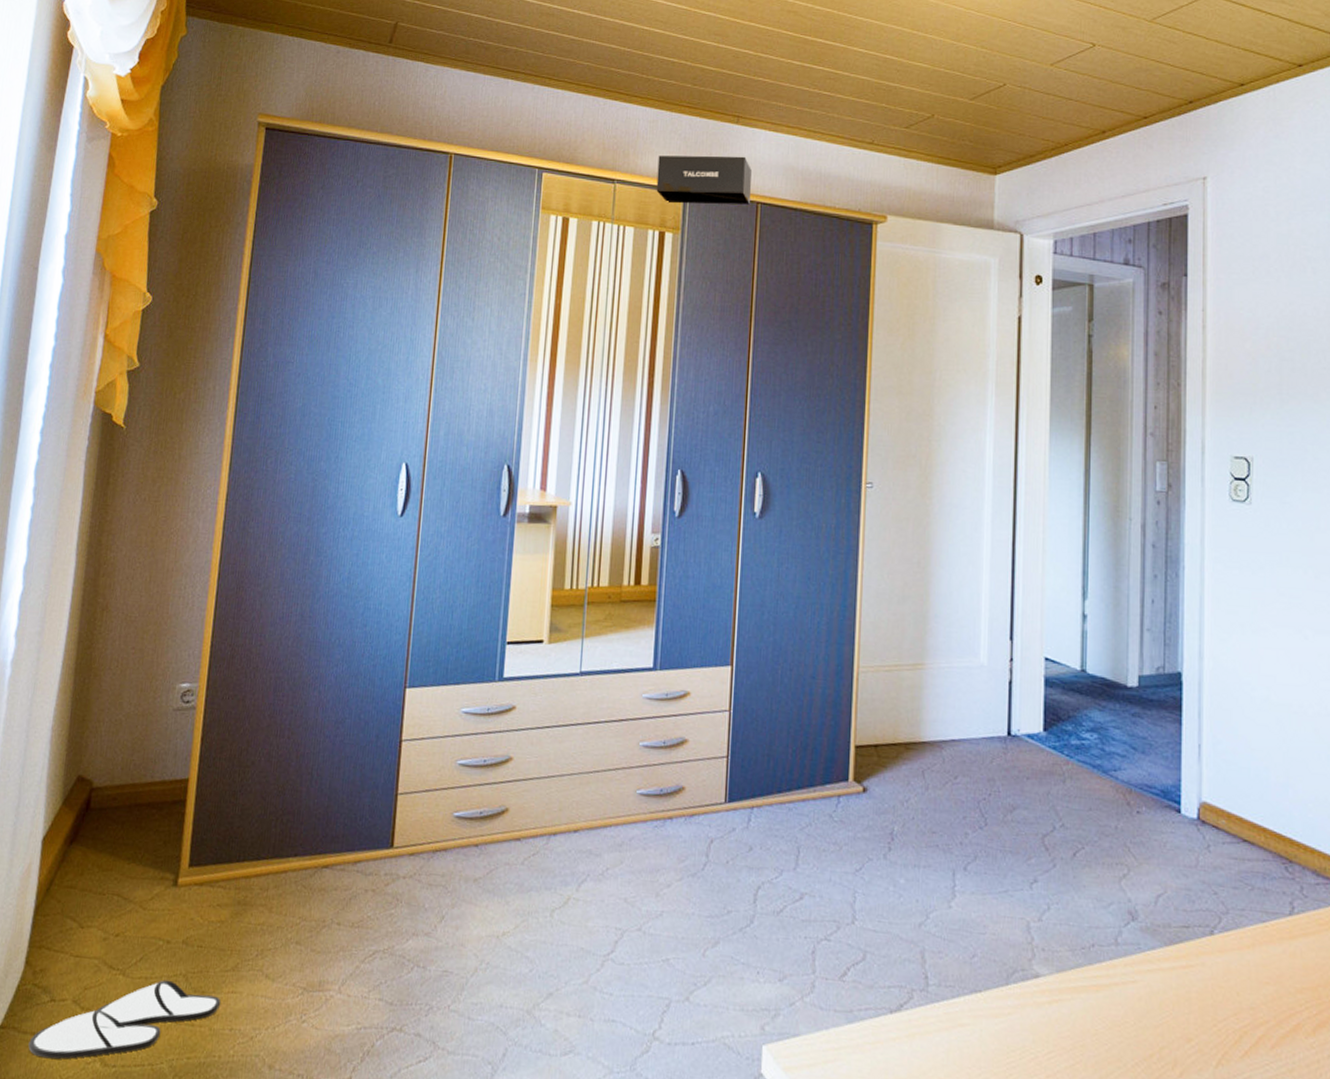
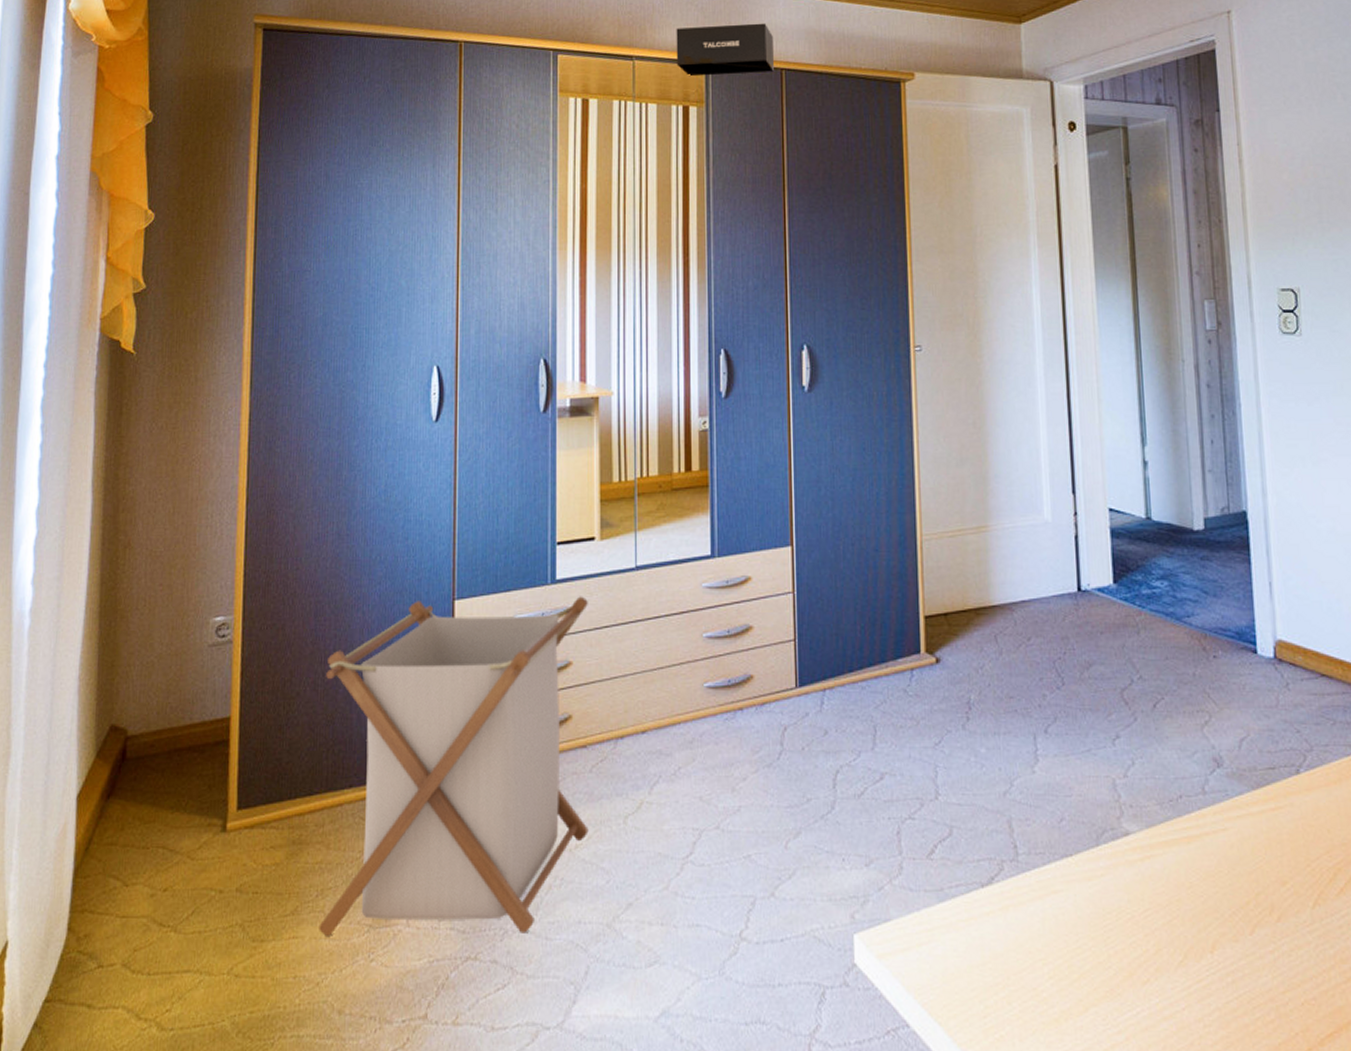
slippers: present [28,980,221,1059] -> none [77,932,282,1029]
laundry basket: none [256,685,532,1011] -> present [319,596,589,936]

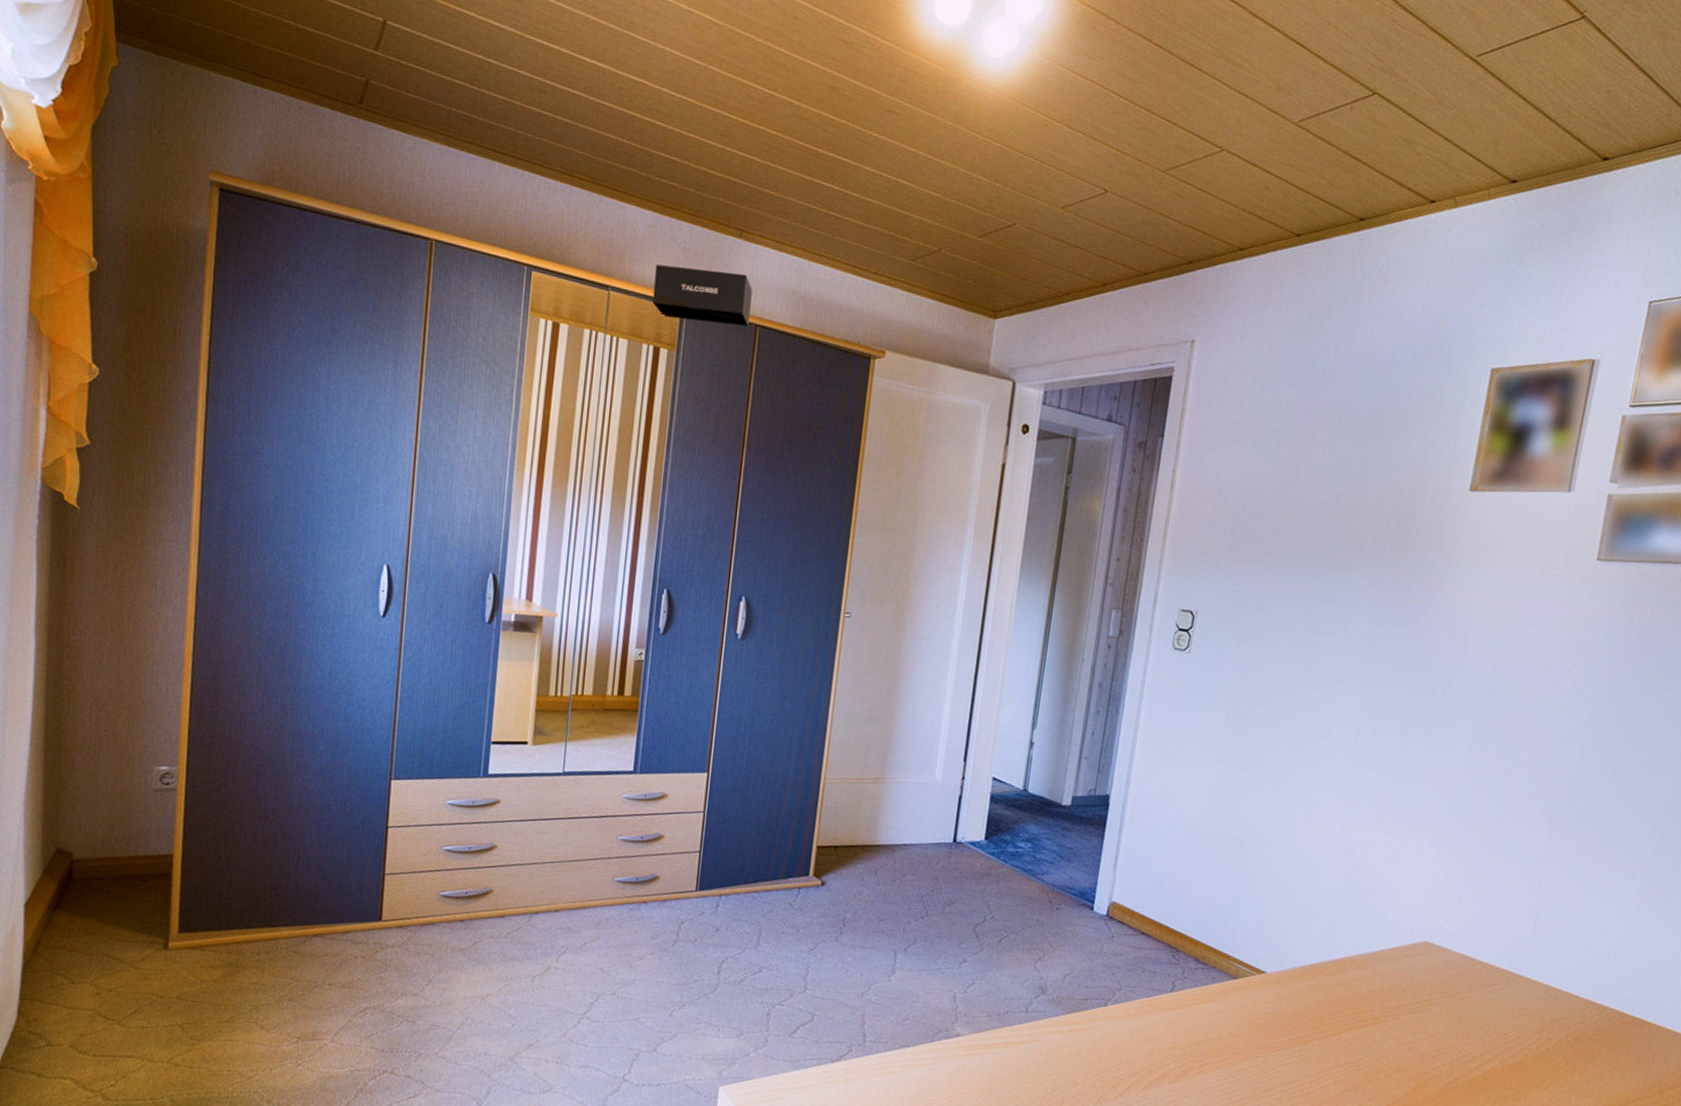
laundry basket: present [319,596,589,936] -> none [252,776,516,1058]

